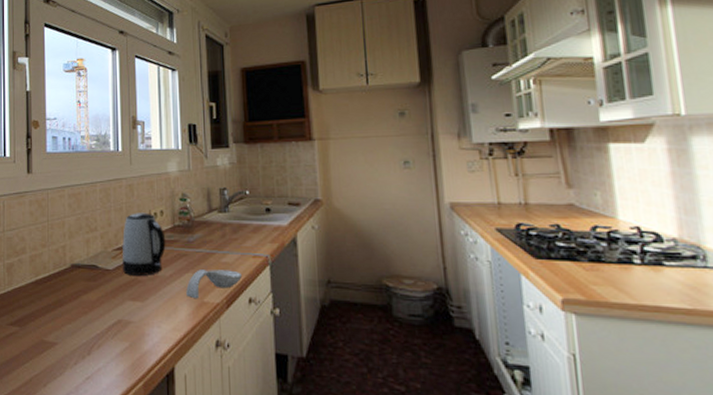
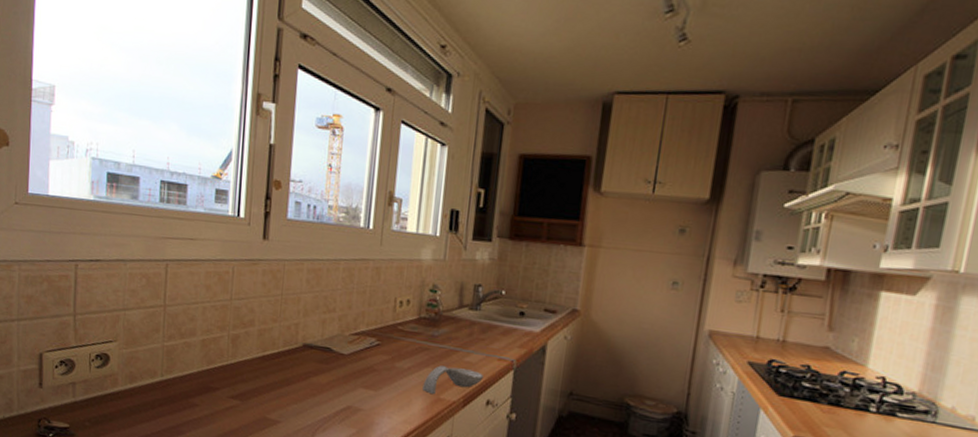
kettle: present [122,213,166,277] -> none [358,298,409,366]

